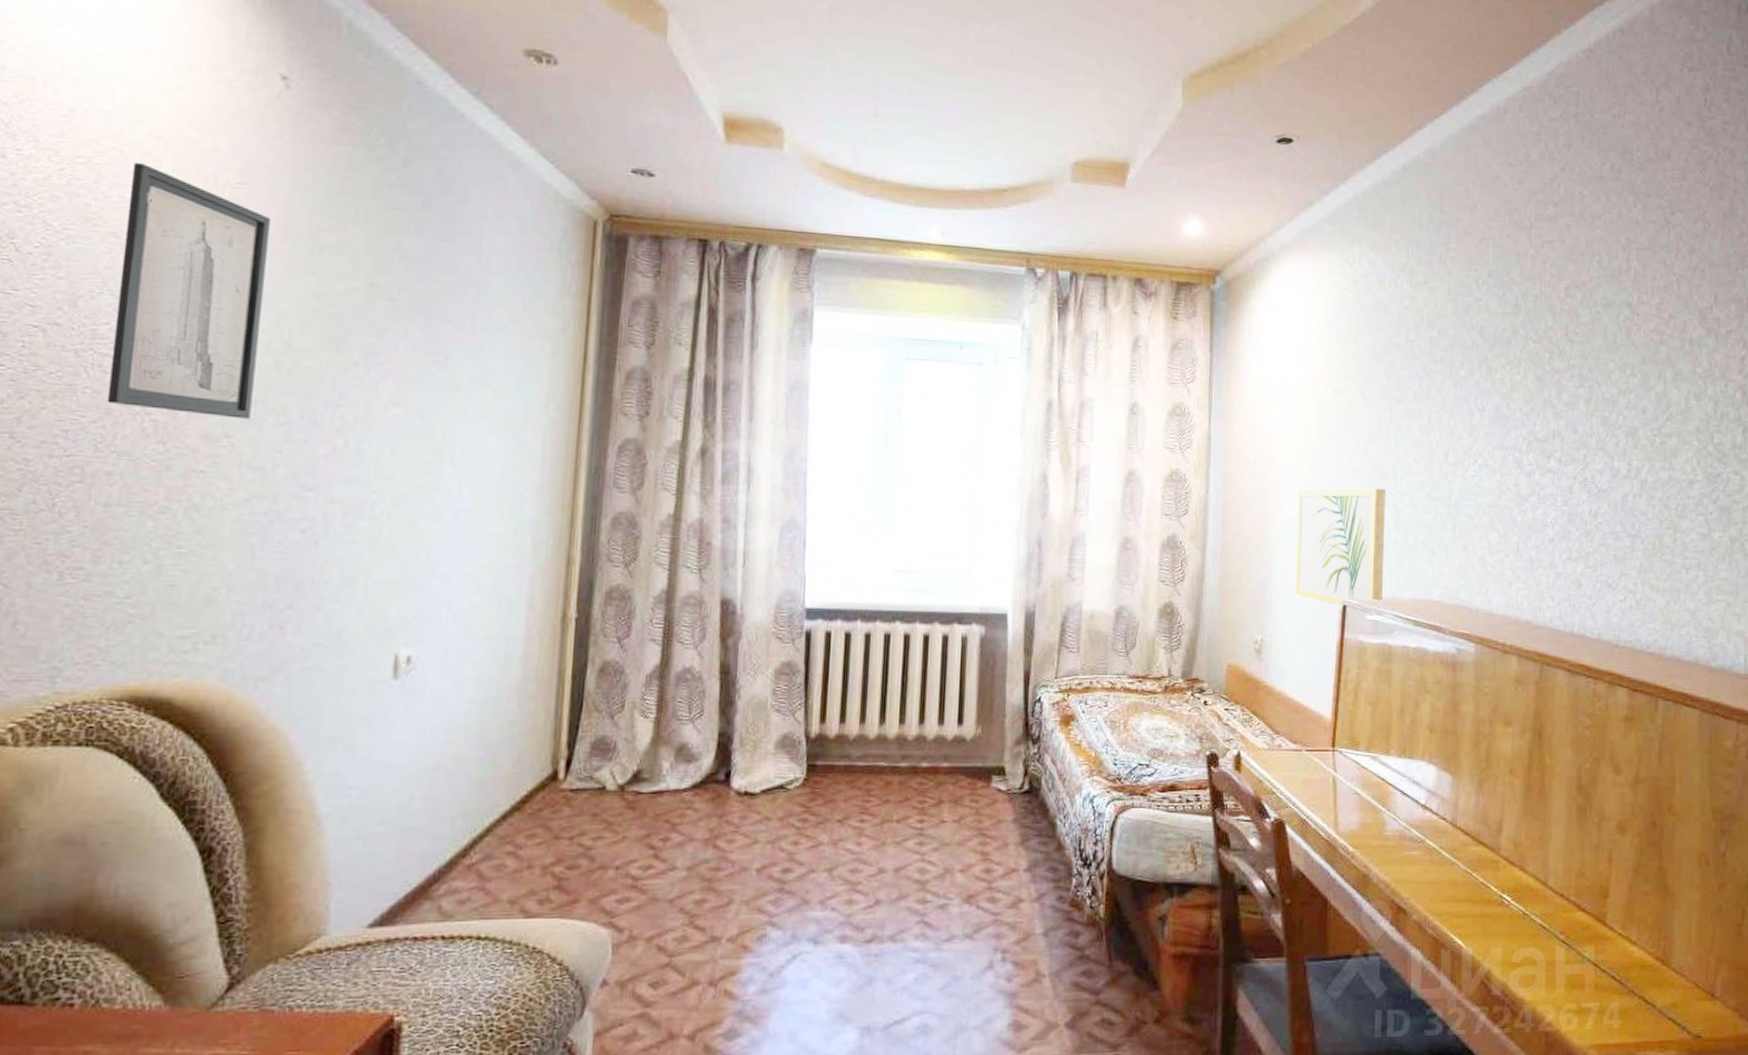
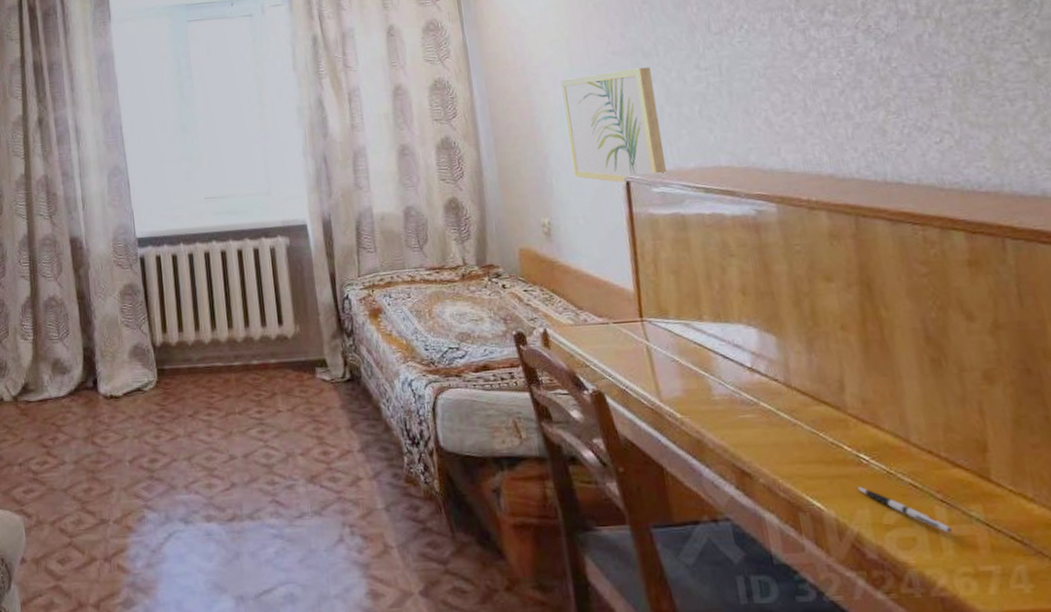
pen: none [1495,926,1567,972] -> present [856,487,953,533]

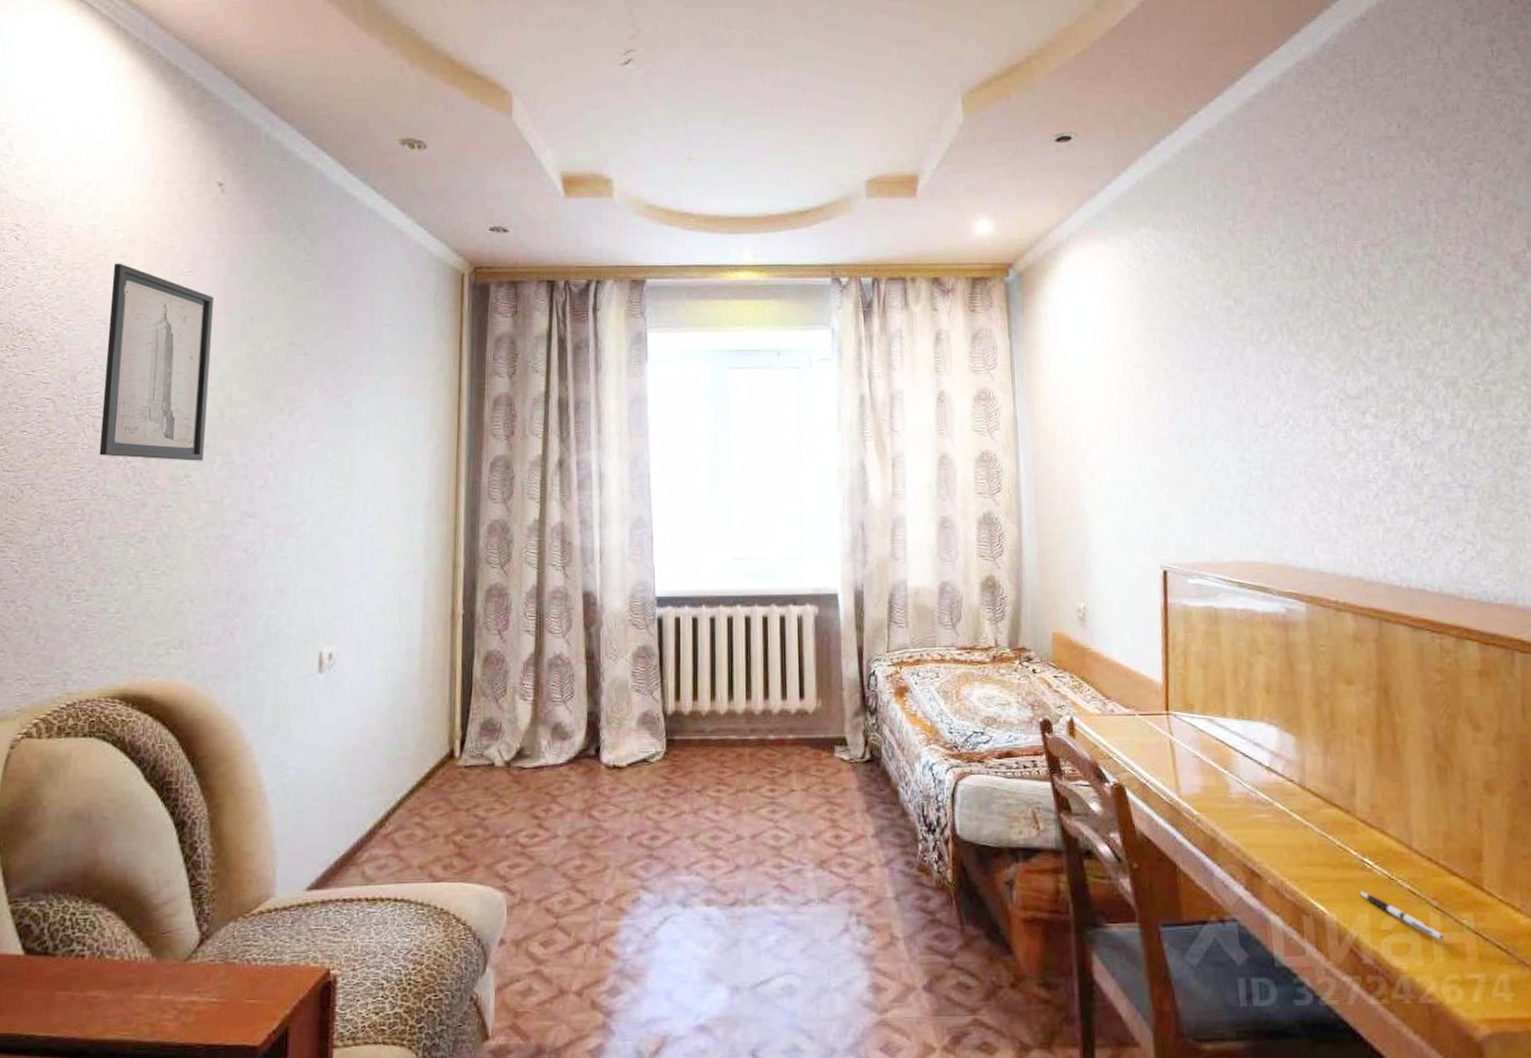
wall art: present [560,67,666,184] -> none [1107,455,1203,573]

